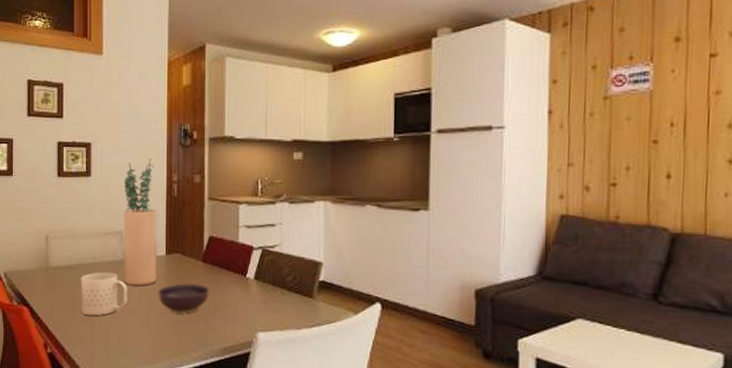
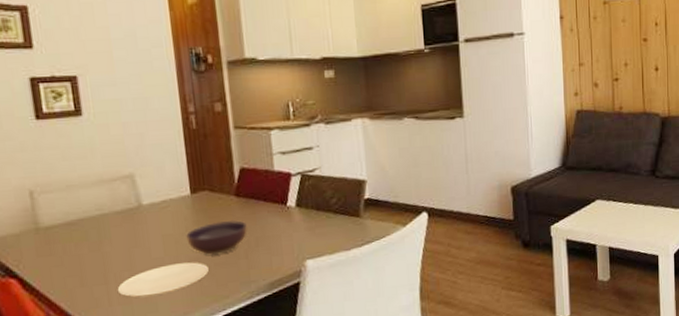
mug: present [80,272,127,316] -> none [84,222,150,276]
plate: none [99,315,172,342] -> present [117,262,209,298]
vase: present [123,158,157,286] -> none [127,89,183,234]

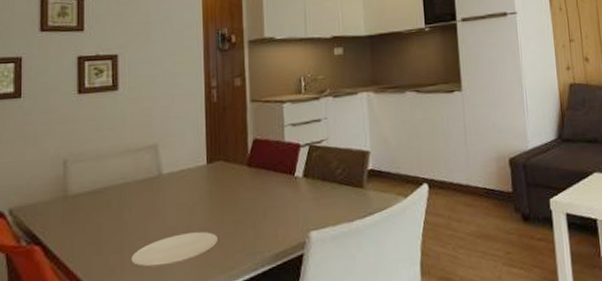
bowl: present [186,219,247,256] -> none [199,189,256,226]

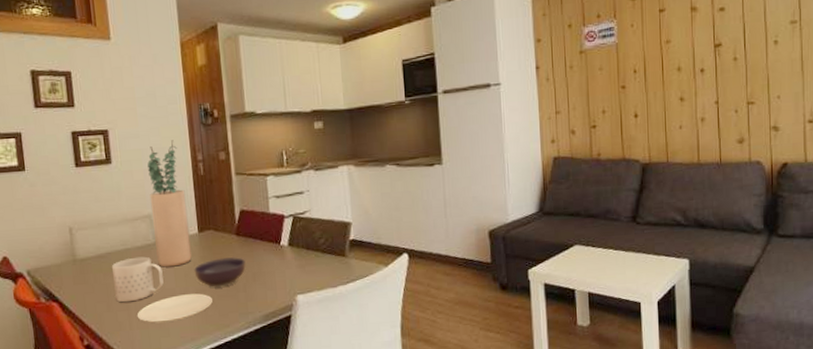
mug: none [107,191,164,244] -> present [111,256,164,303]
vase: none [157,65,198,203] -> present [147,140,192,268]
bowl: none [199,189,256,226] -> present [194,256,246,289]

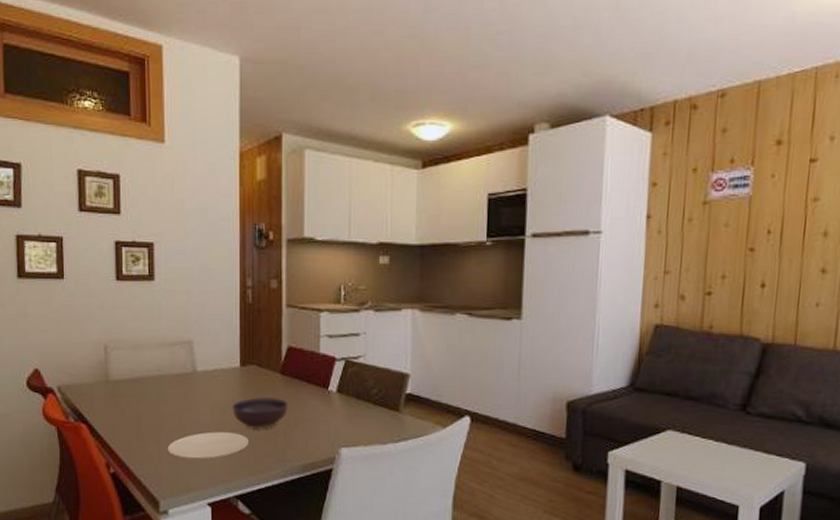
mug: present [111,256,164,303] -> none [145,385,198,433]
vase: present [147,140,192,268] -> none [192,261,231,401]

